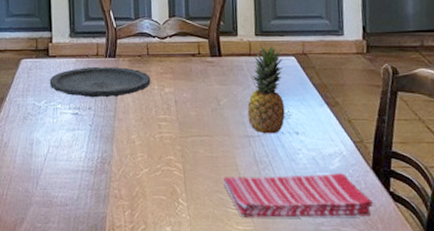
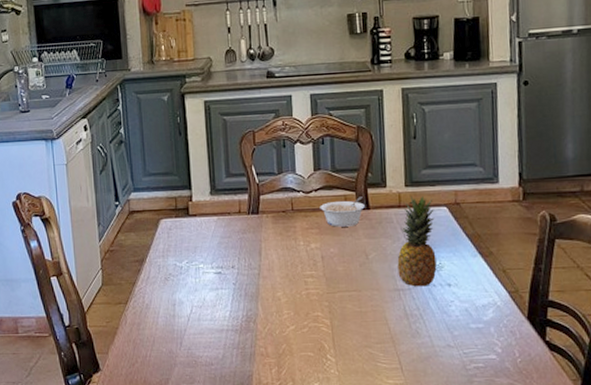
plate: present [49,66,151,98] -> none [190,224,296,256]
legume: none [174,44,218,73] -> present [320,197,366,227]
dish towel: present [223,173,374,218] -> none [373,324,529,371]

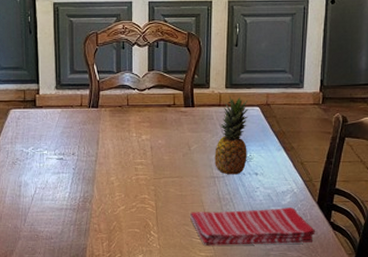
legume: present [320,197,366,227] -> none [152,96,191,122]
dish towel: none [373,324,529,371] -> present [190,207,316,246]

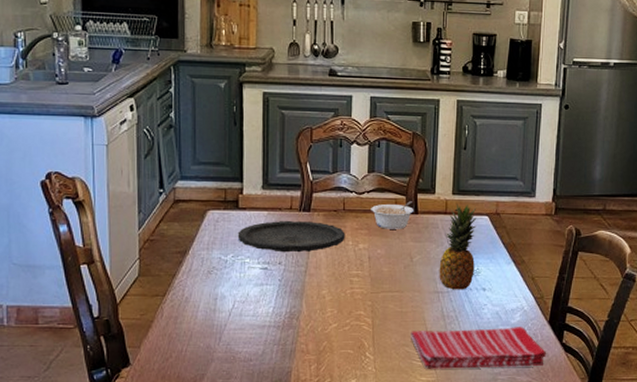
plate: none [36,116,130,145] -> present [237,220,345,253]
legume: none [152,96,191,122] -> present [371,201,415,229]

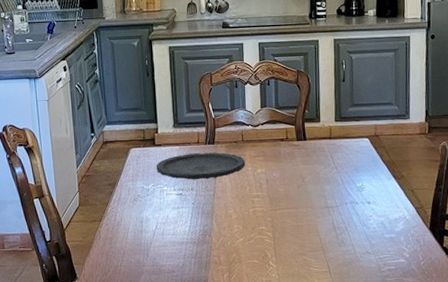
legume: present [371,201,415,229] -> none [265,130,303,155]
dish towel: present [411,327,547,369] -> none [307,234,430,274]
fruit: present [439,203,477,290] -> none [328,129,359,205]

